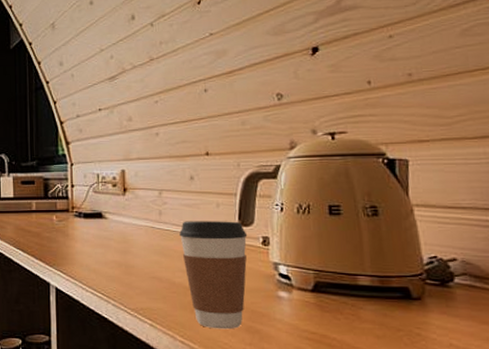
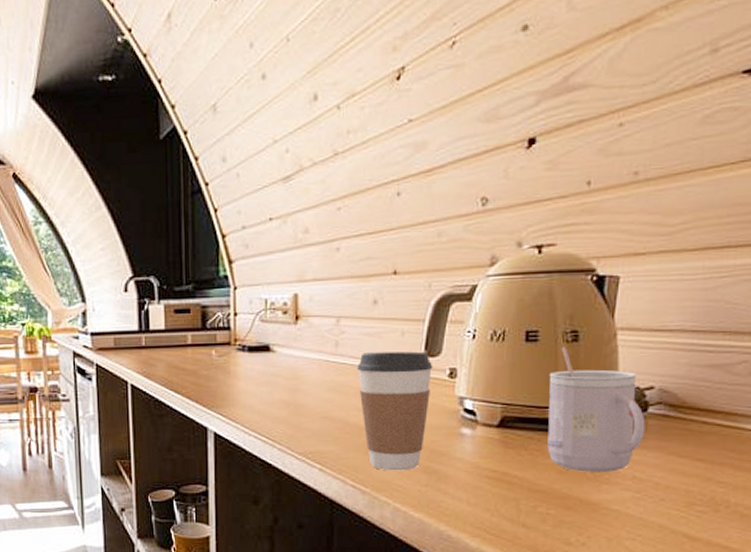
mug: none [355,220,455,339] -> present [547,347,646,472]

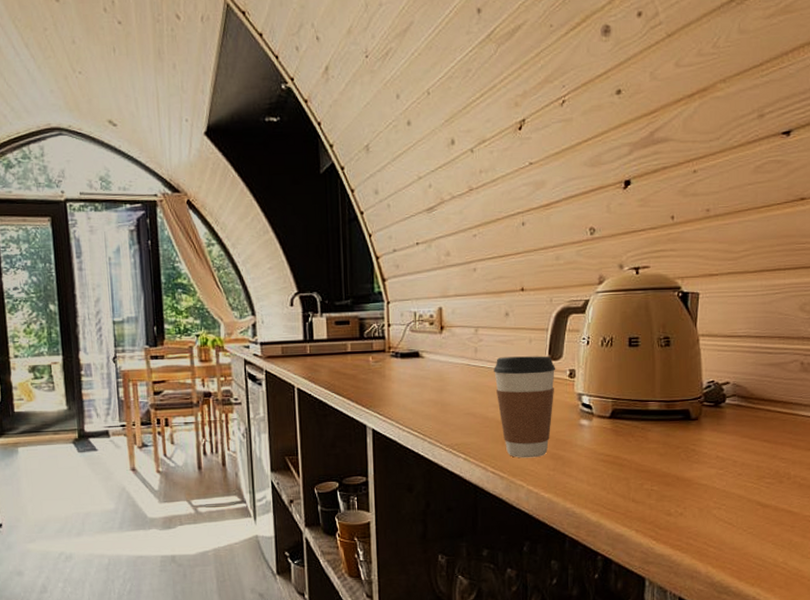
mug: present [547,347,646,472] -> none [648,350,724,454]

